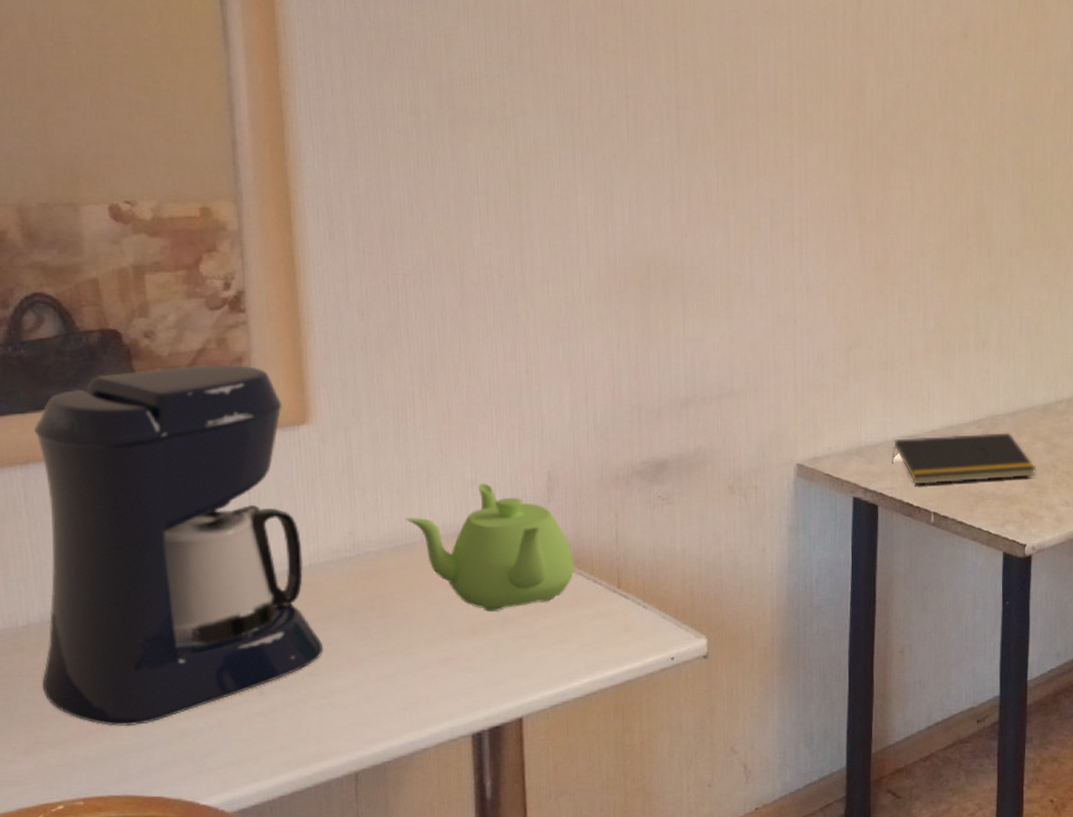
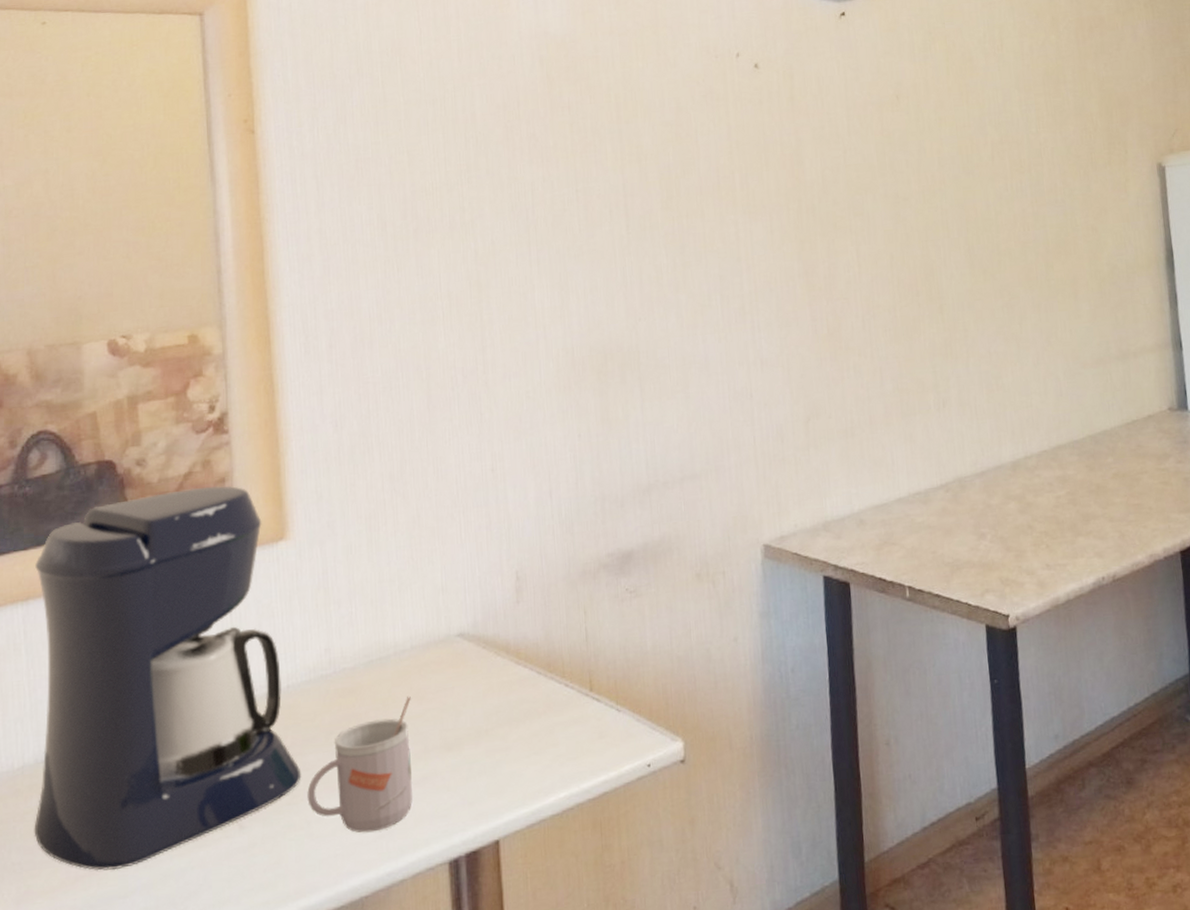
mug: none [329,582,438,705] -> present [307,696,413,833]
teapot: present [406,483,574,612] -> none [379,588,546,725]
notepad: present [891,432,1036,485] -> none [860,494,1012,558]

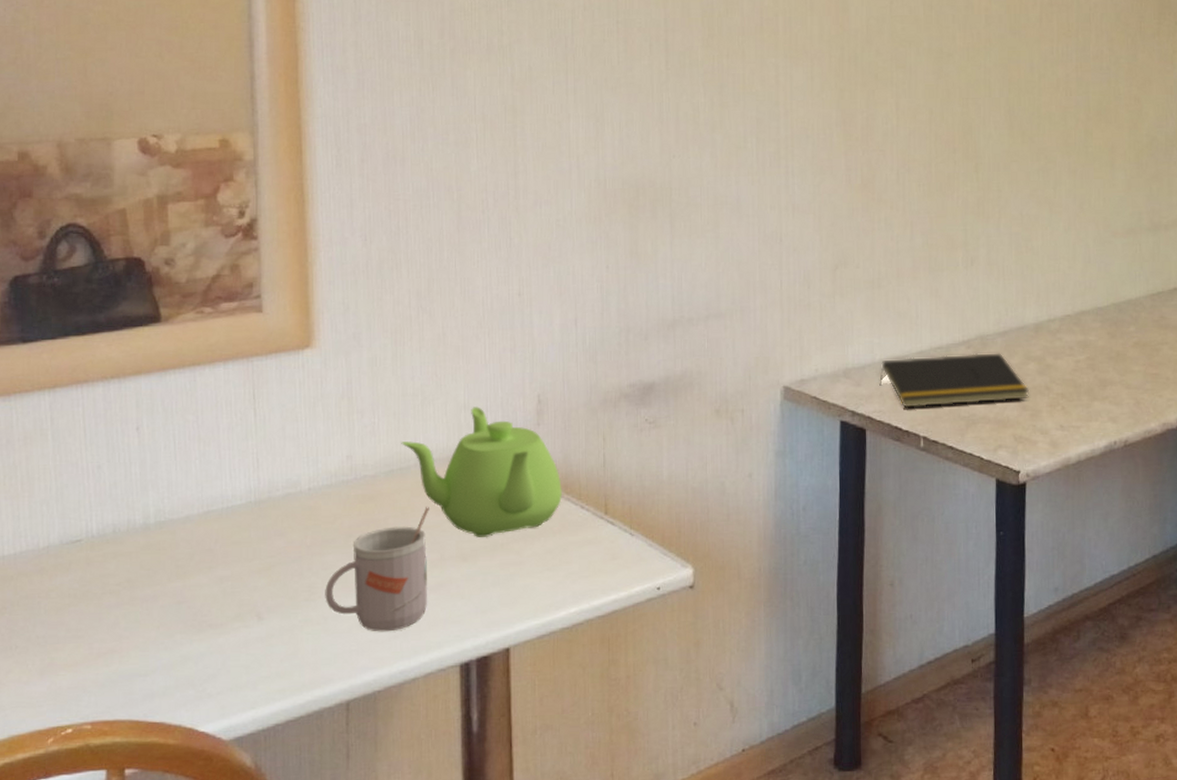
coffee maker: present [34,485,302,871] -> none [58,290,320,650]
teapot: none [379,588,546,725] -> present [401,407,562,538]
notepad: none [860,494,1012,558] -> present [879,353,1029,408]

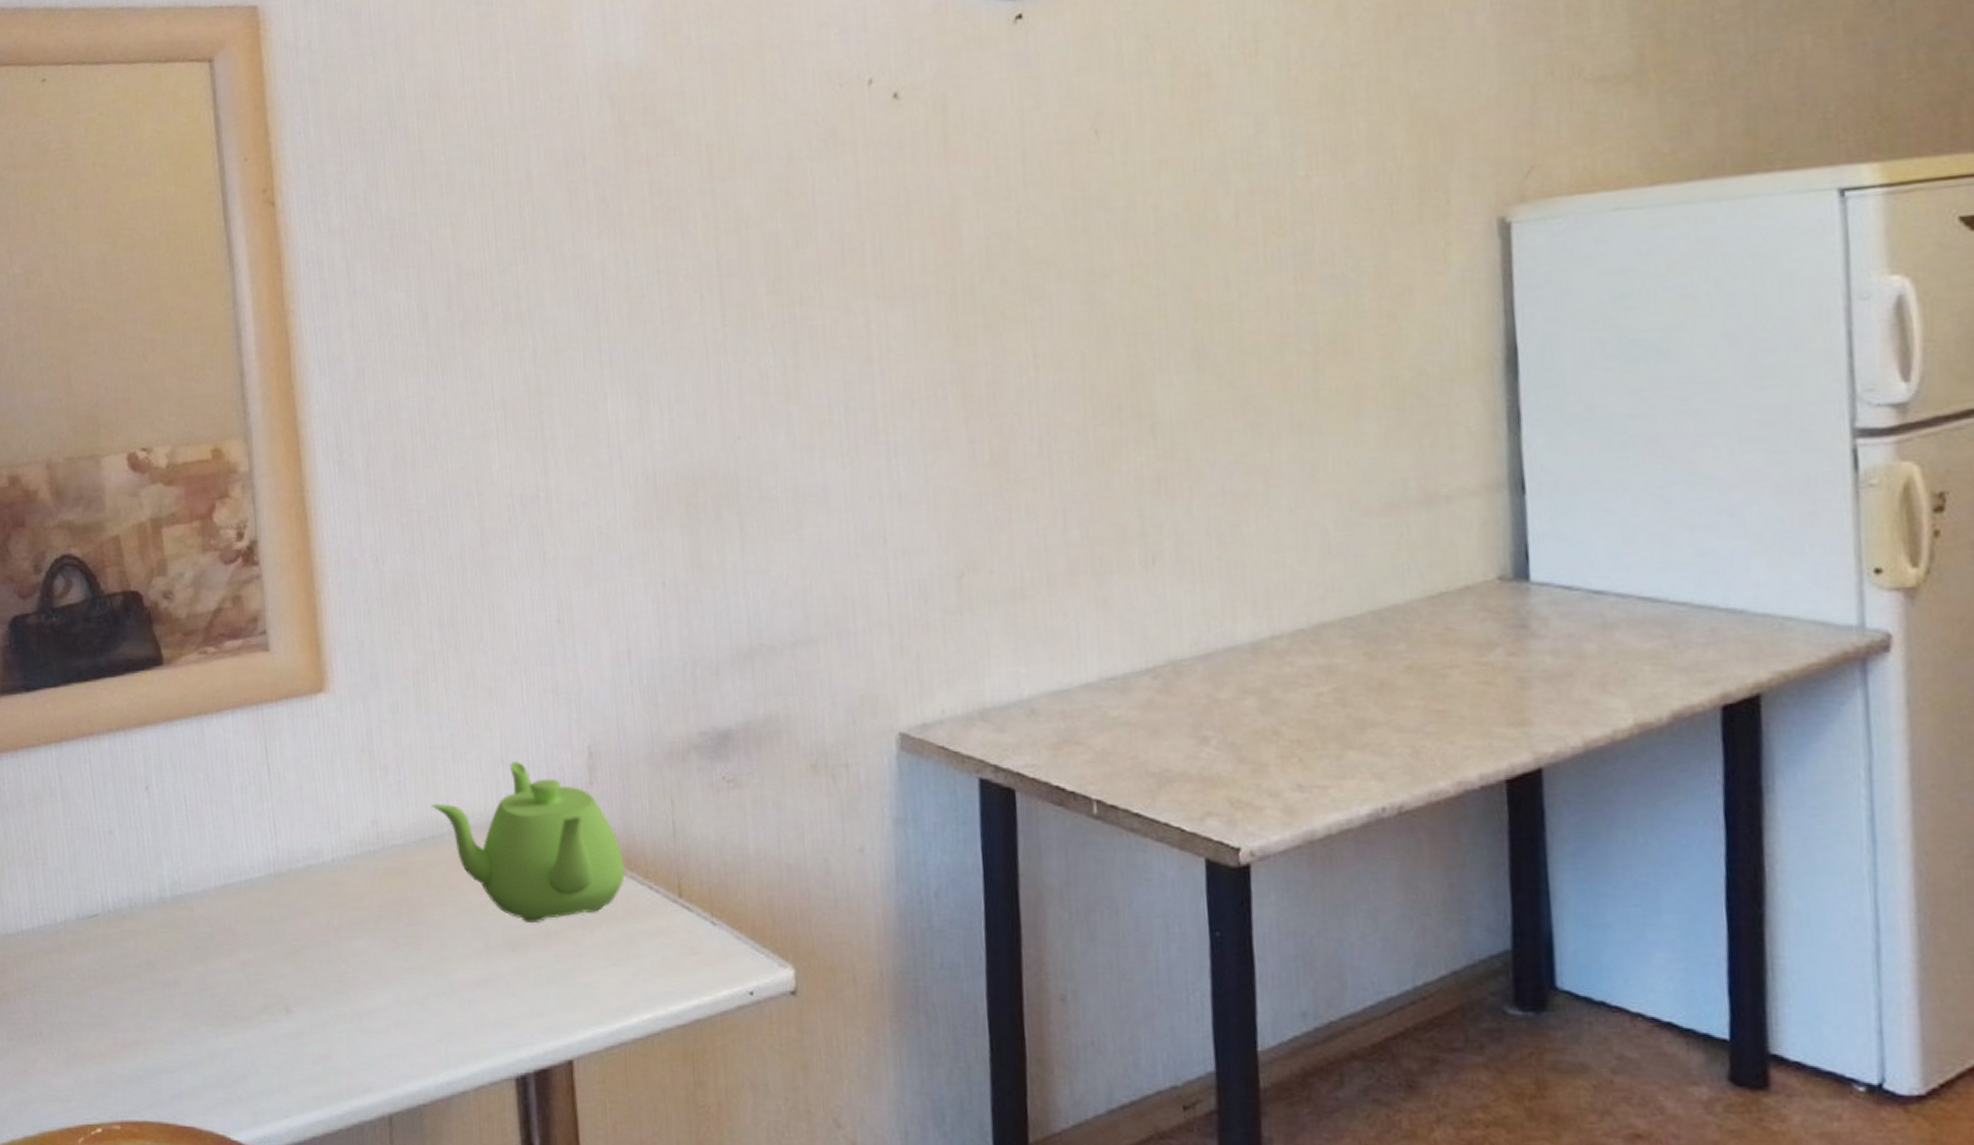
mug: present [325,507,429,632] -> none [357,884,473,1034]
notepad: present [879,353,1029,408] -> none [1030,684,1248,761]

